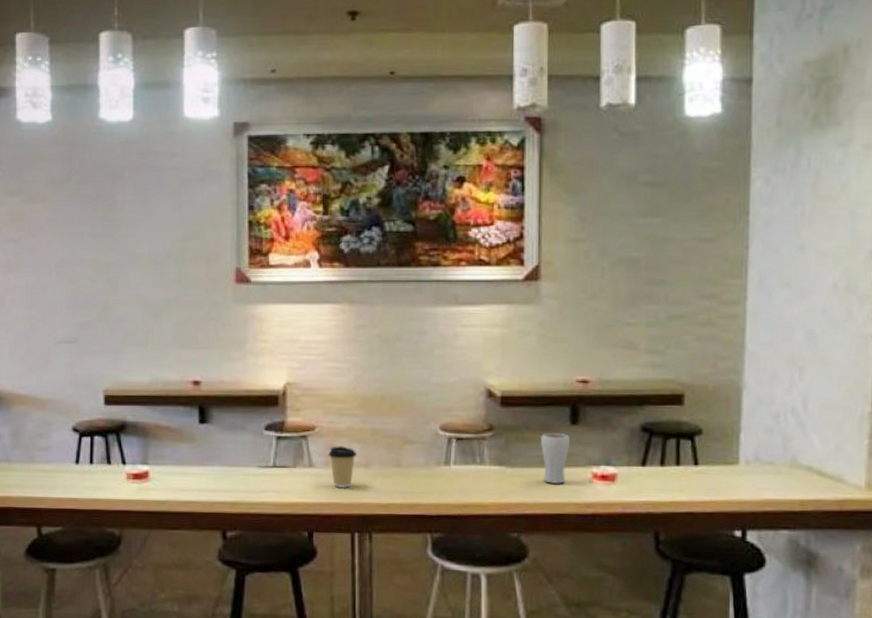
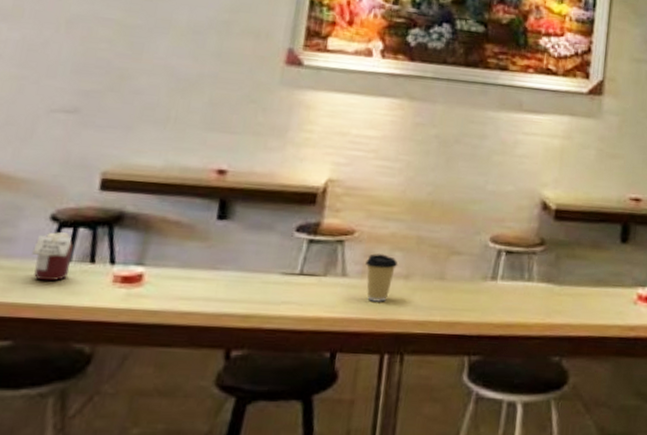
jar: none [64,441,94,480] -> present [32,232,74,281]
drinking glass: present [540,433,569,485] -> none [589,251,619,306]

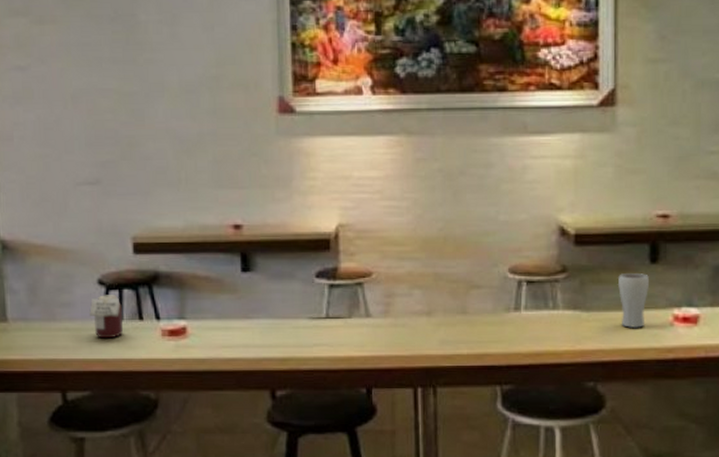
coffee cup: present [365,253,398,302] -> none [387,293,419,339]
drinking glass: none [589,251,619,306] -> present [617,273,649,329]

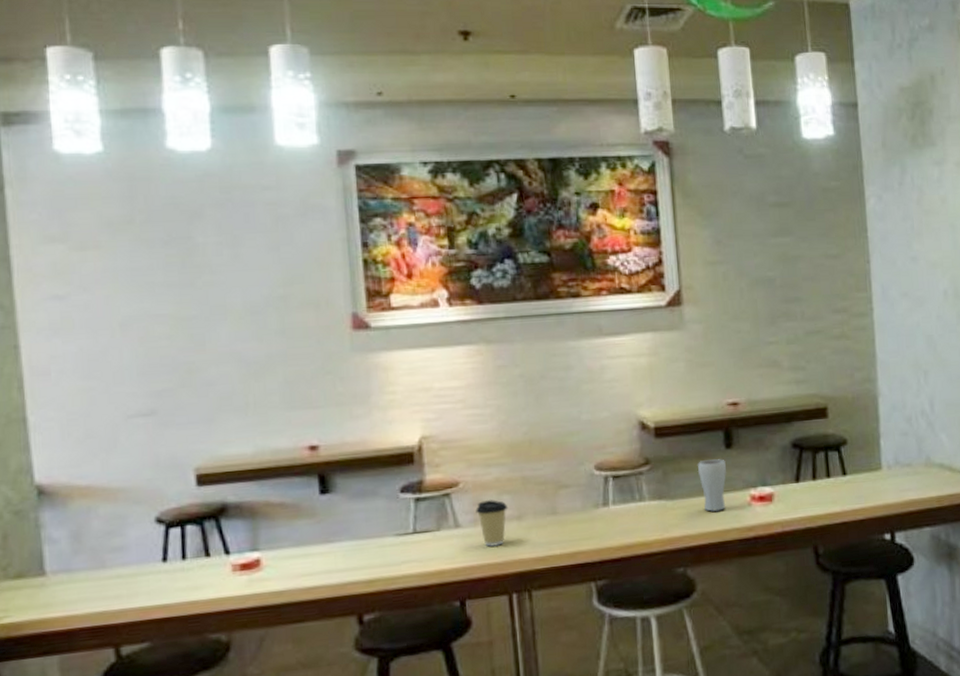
jar: present [89,295,124,339] -> none [146,532,188,582]
coffee cup: none [387,293,419,339] -> present [476,500,508,547]

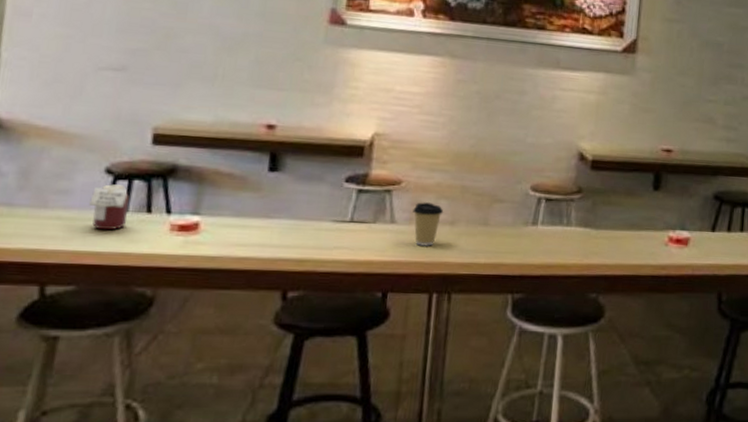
jar: none [146,532,188,582] -> present [89,184,129,230]
drinking glass: present [697,459,726,512] -> none [624,197,651,247]

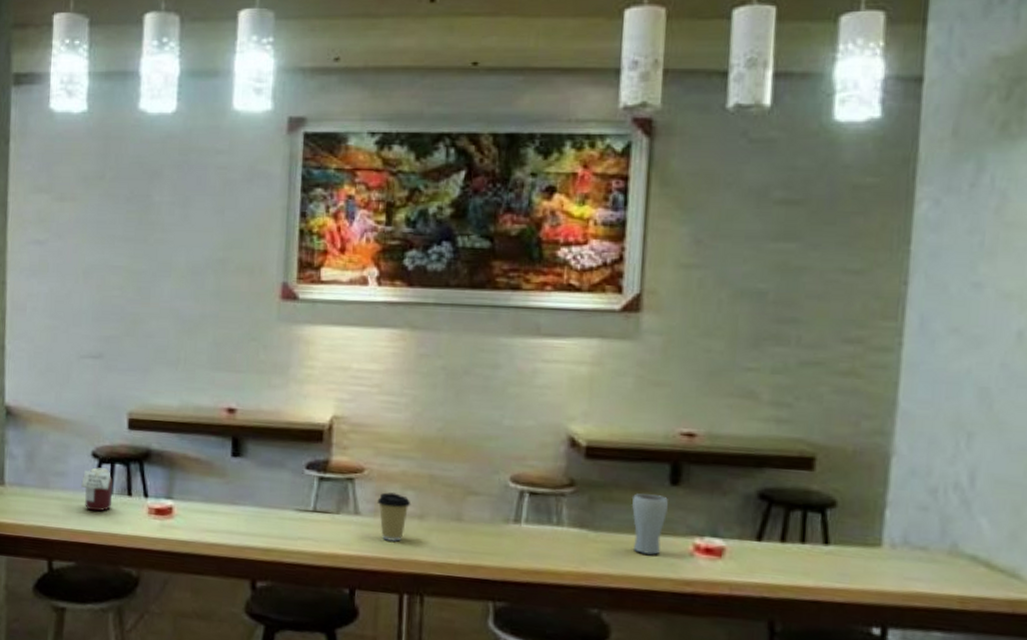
drinking glass: none [624,197,651,247] -> present [631,493,668,556]

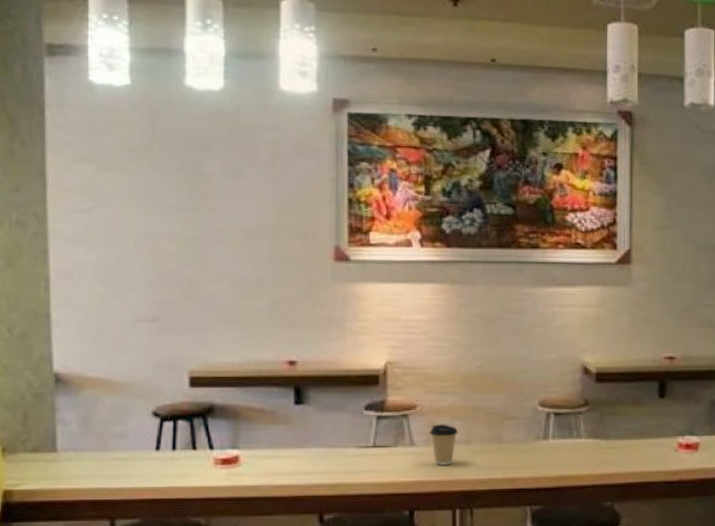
jar: present [81,467,113,511] -> none [143,426,177,468]
drinking glass: present [631,493,668,556] -> none [631,407,658,455]

